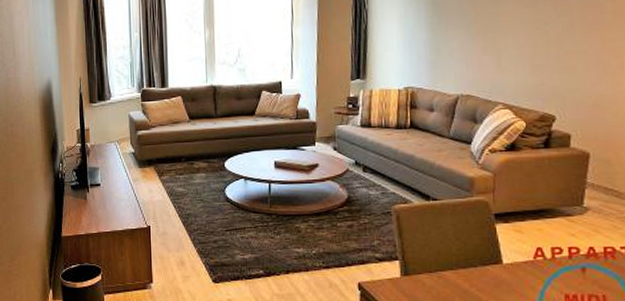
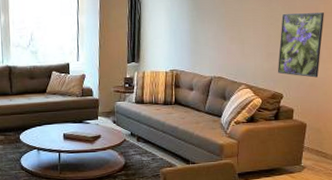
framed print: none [547,12,613,95] -> present [277,12,324,78]

